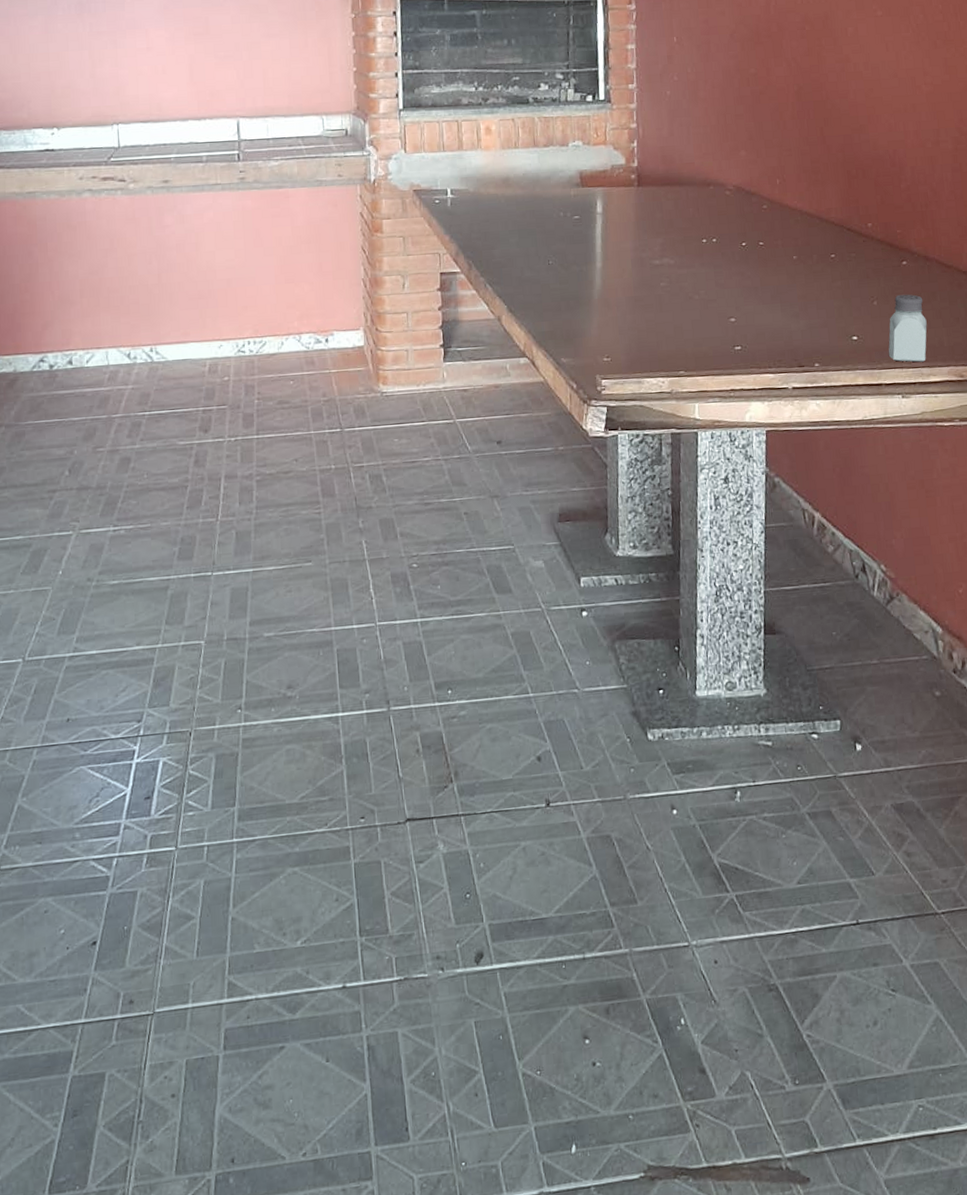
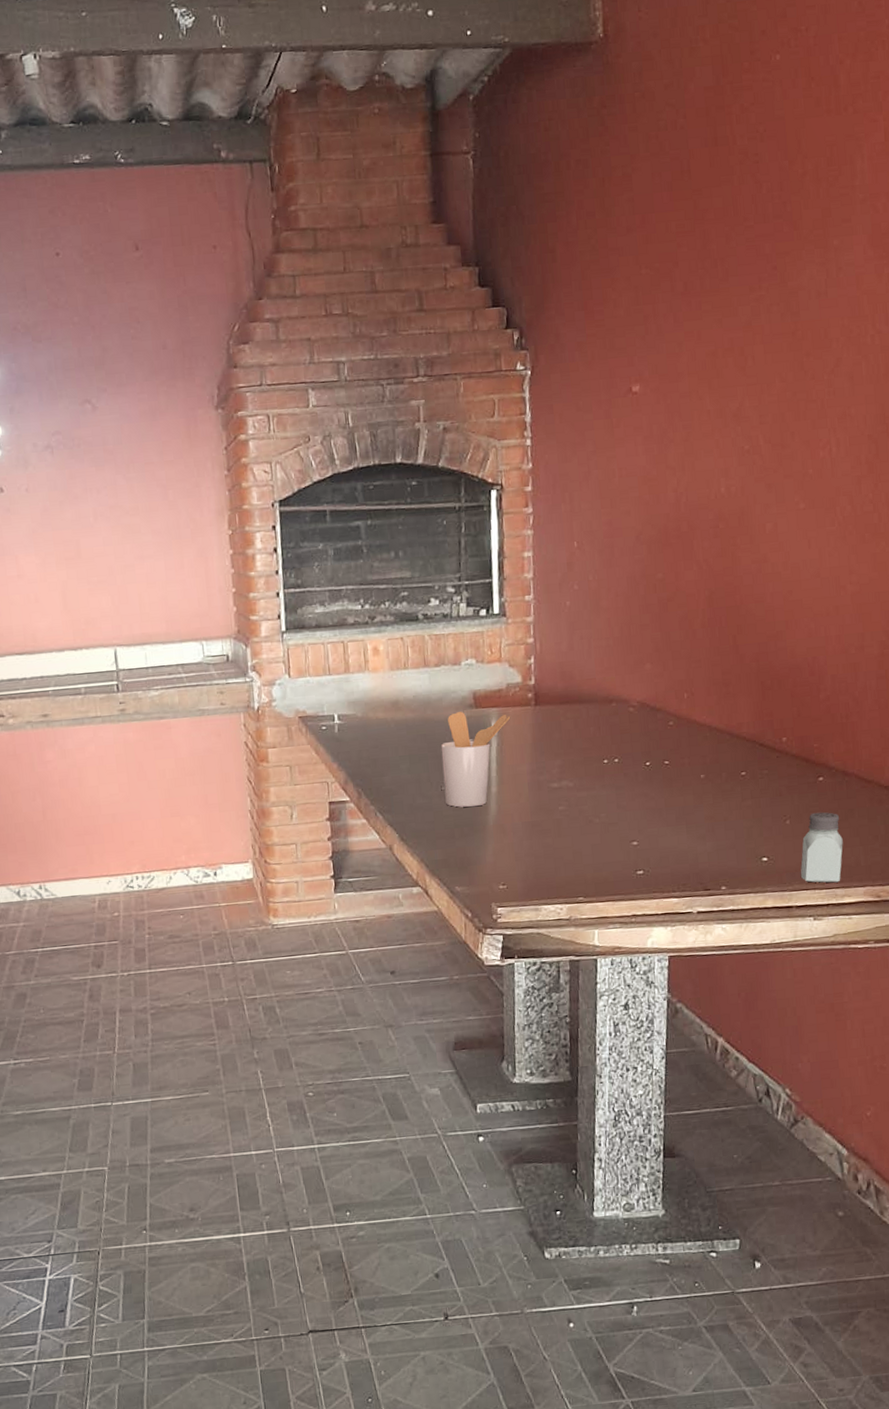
utensil holder: none [548,190,615,282] -> present [440,712,511,808]

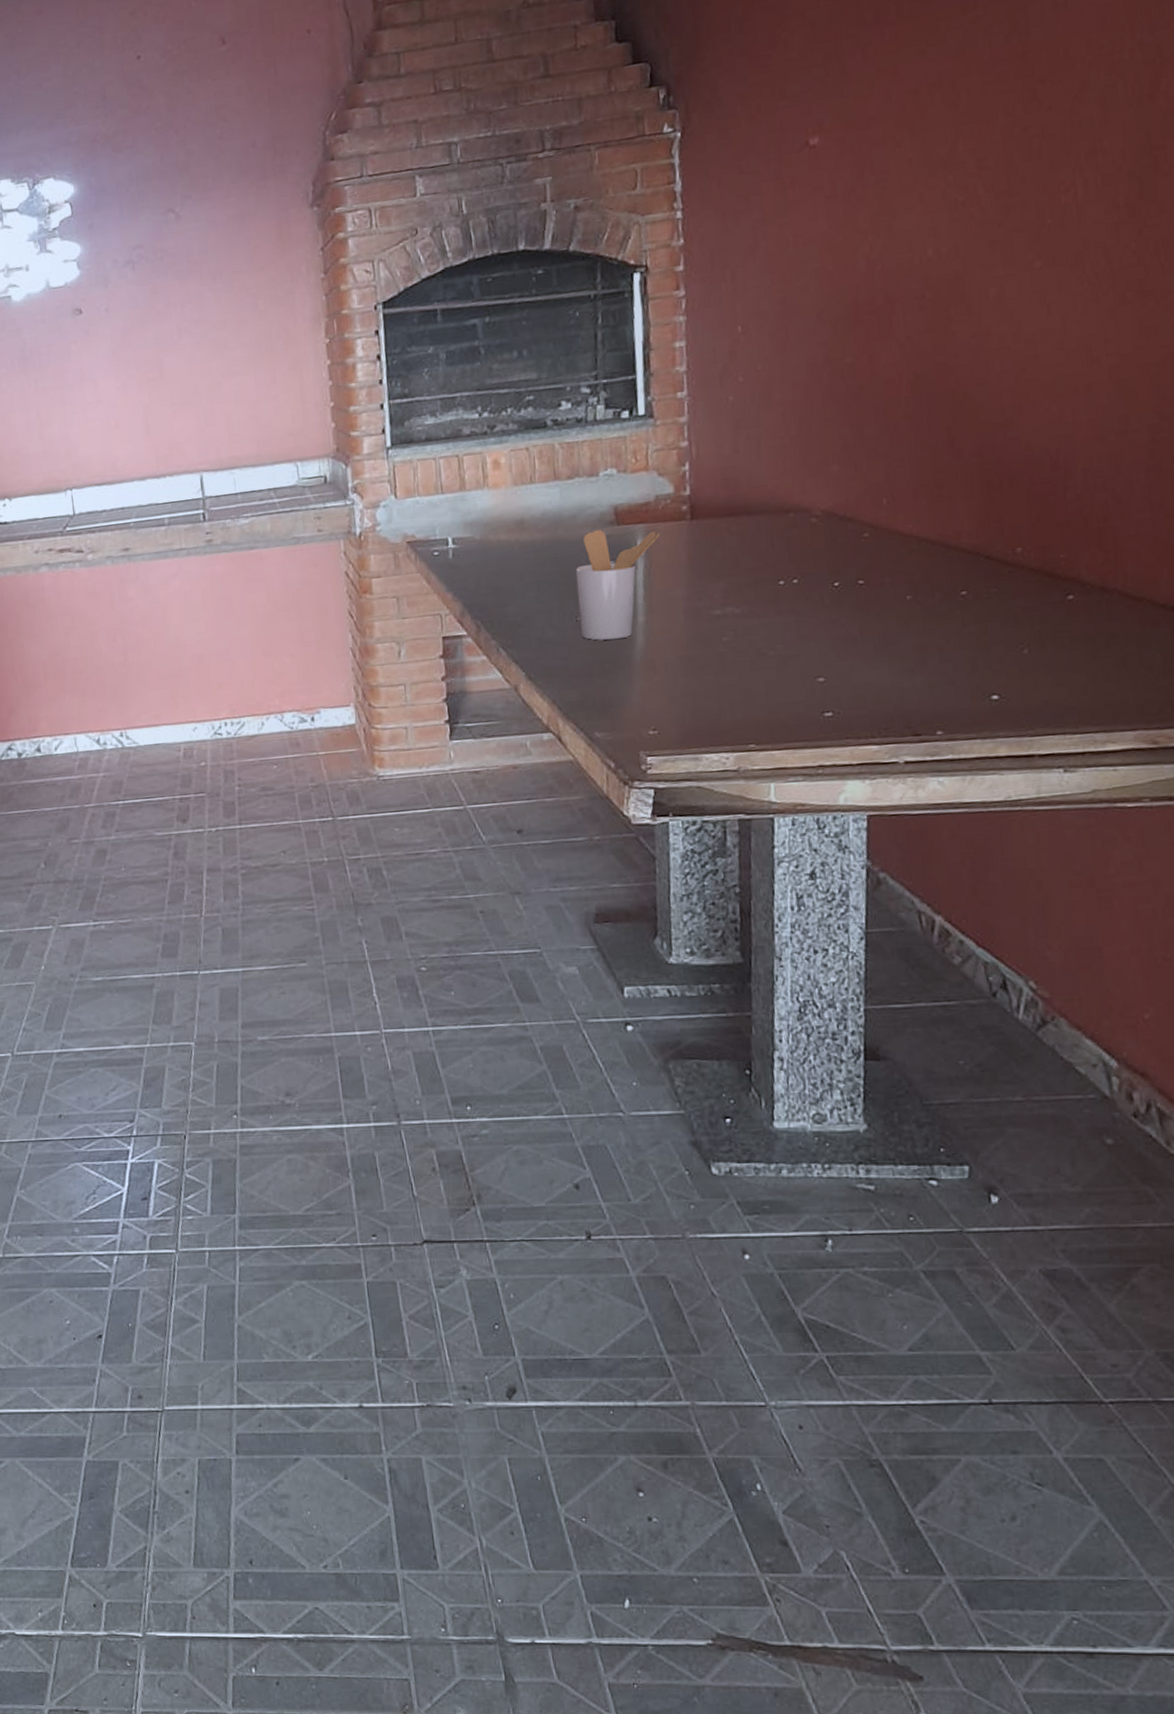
saltshaker: present [800,812,843,883] -> none [1044,638,1104,726]

